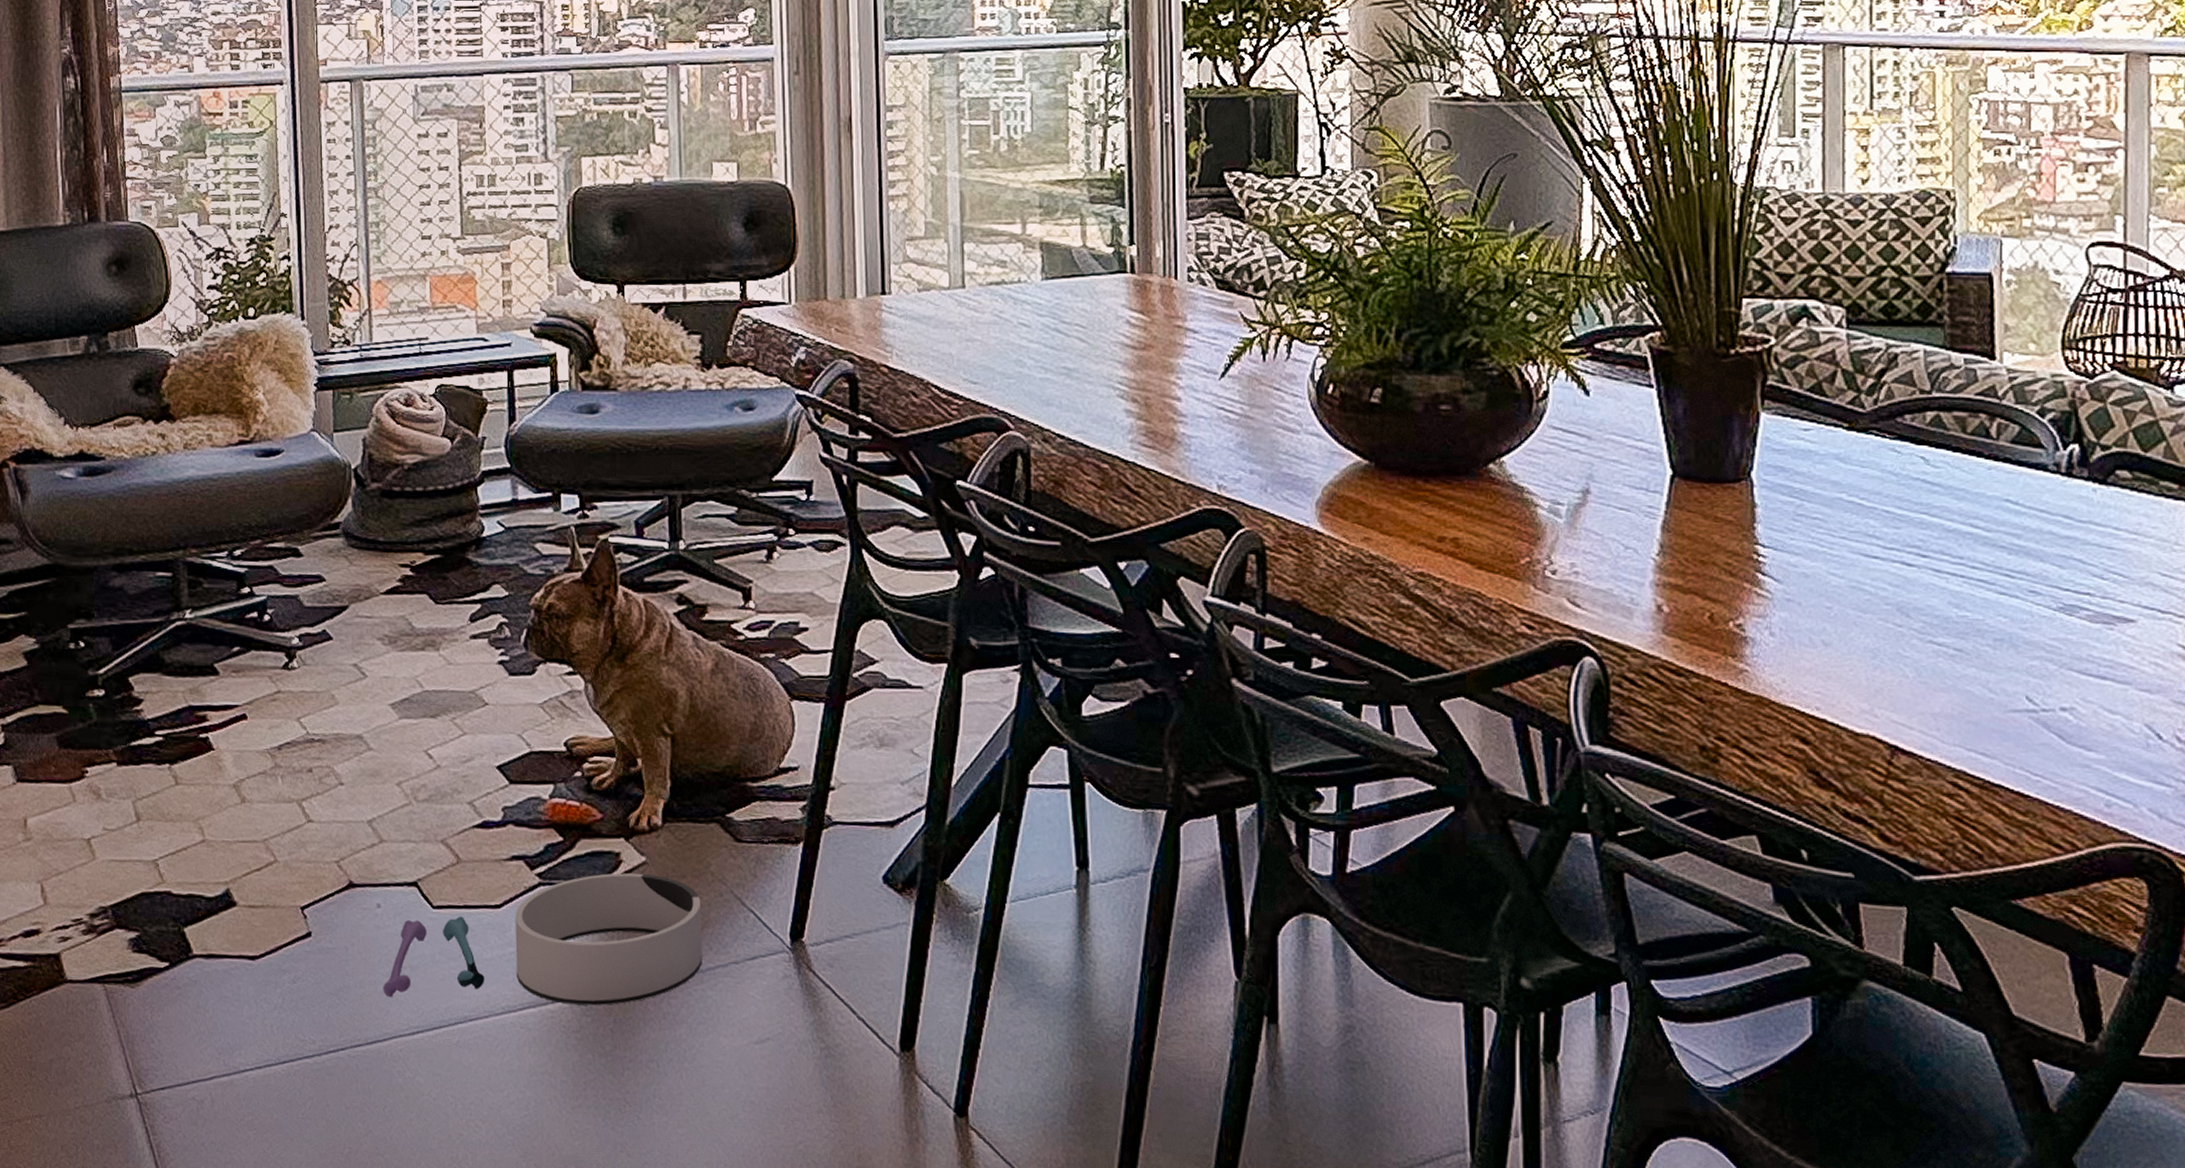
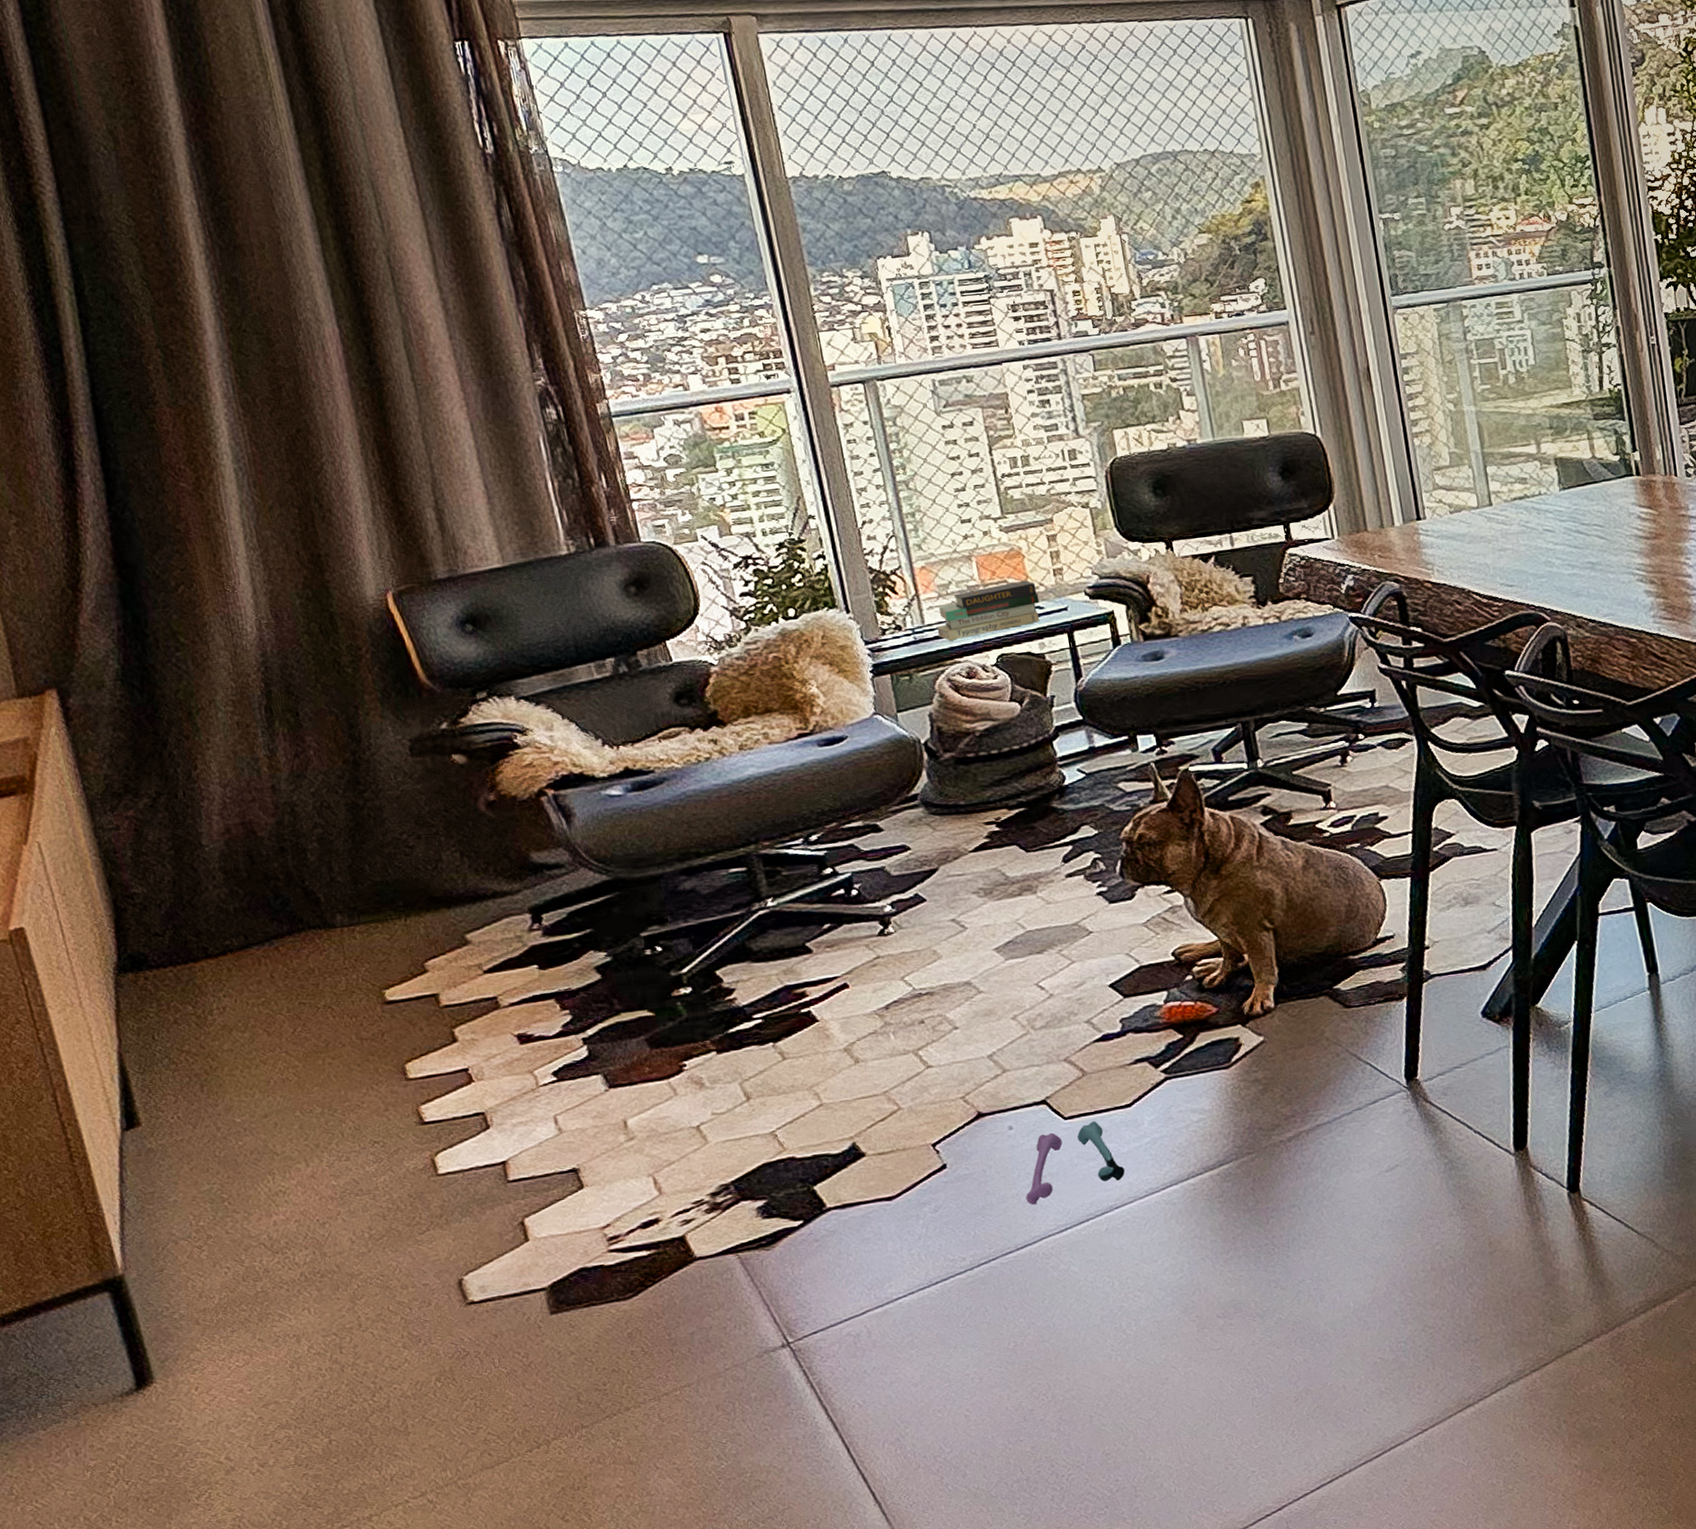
books: none [382,308,485,363] -> present [935,580,1040,641]
pet bowl: present [515,873,702,1006] -> none [1145,1050,1328,1176]

